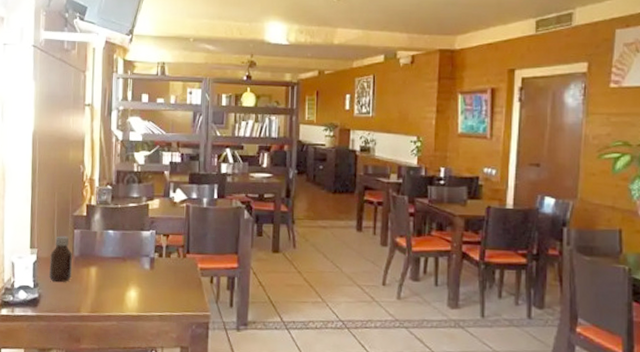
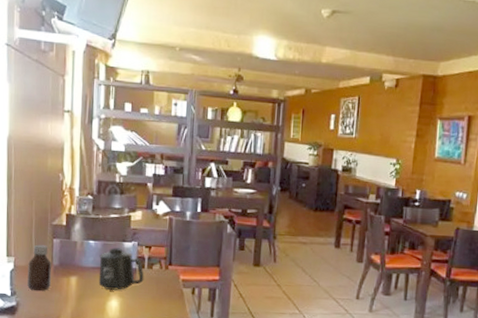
mug: none [117,237,162,280] -> present [98,247,144,290]

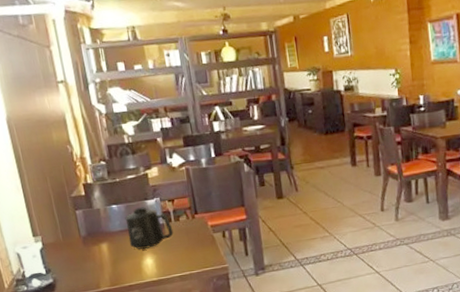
bottle: present [27,244,51,292] -> none [56,218,83,265]

